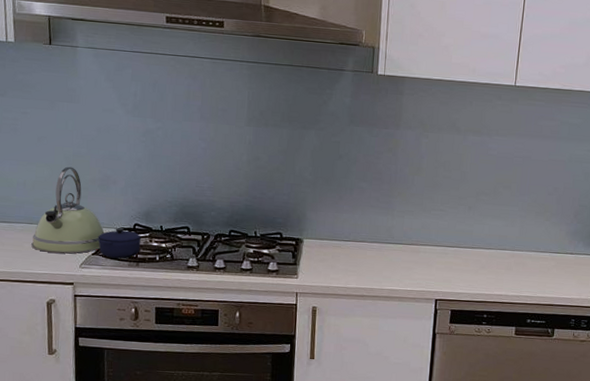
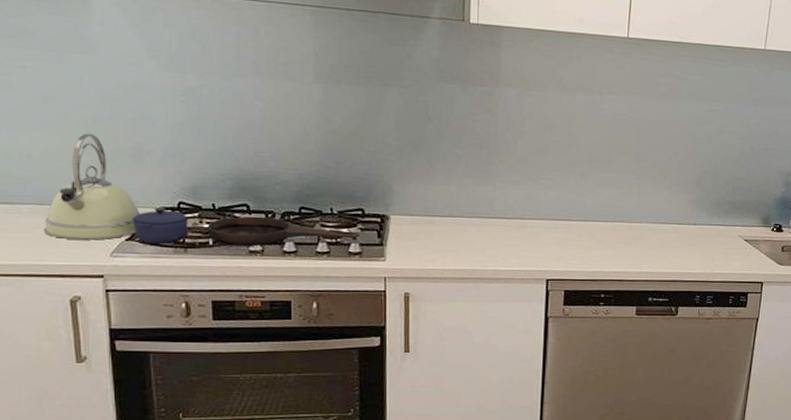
frying pan: none [155,237,277,263] -> present [207,216,359,247]

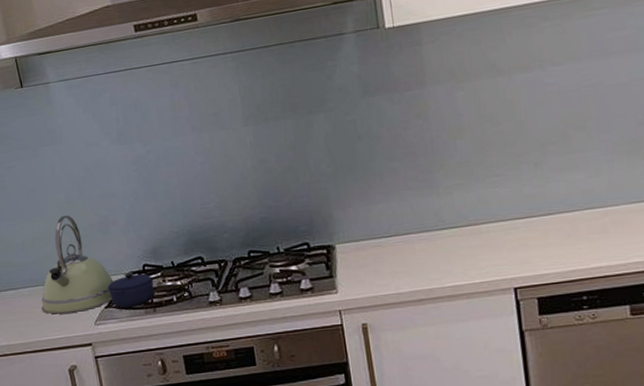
frying pan: present [207,216,359,247] -> none [169,265,308,299]

